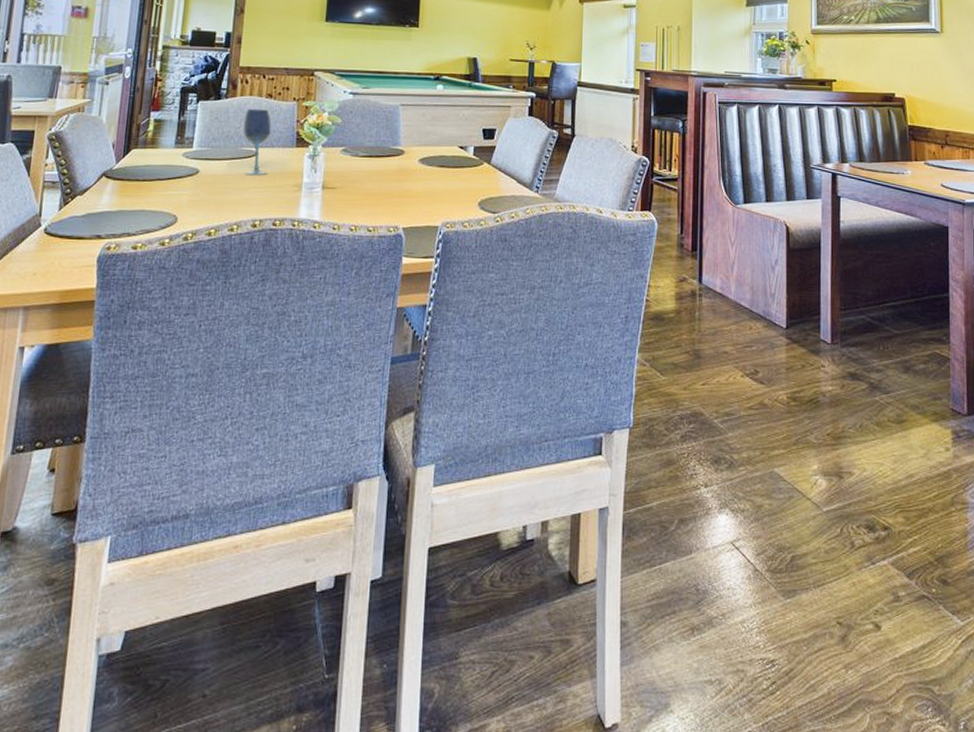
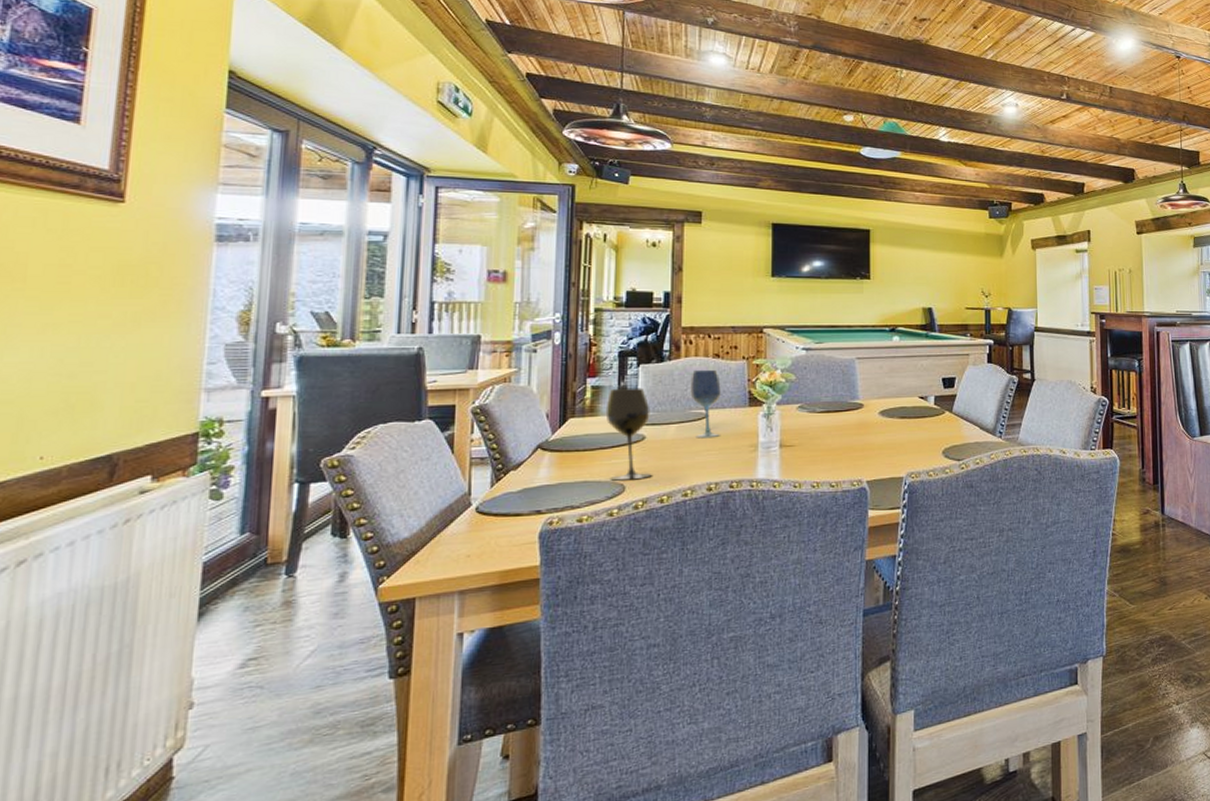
wineglass: none [164,122,206,212] -> present [605,388,652,481]

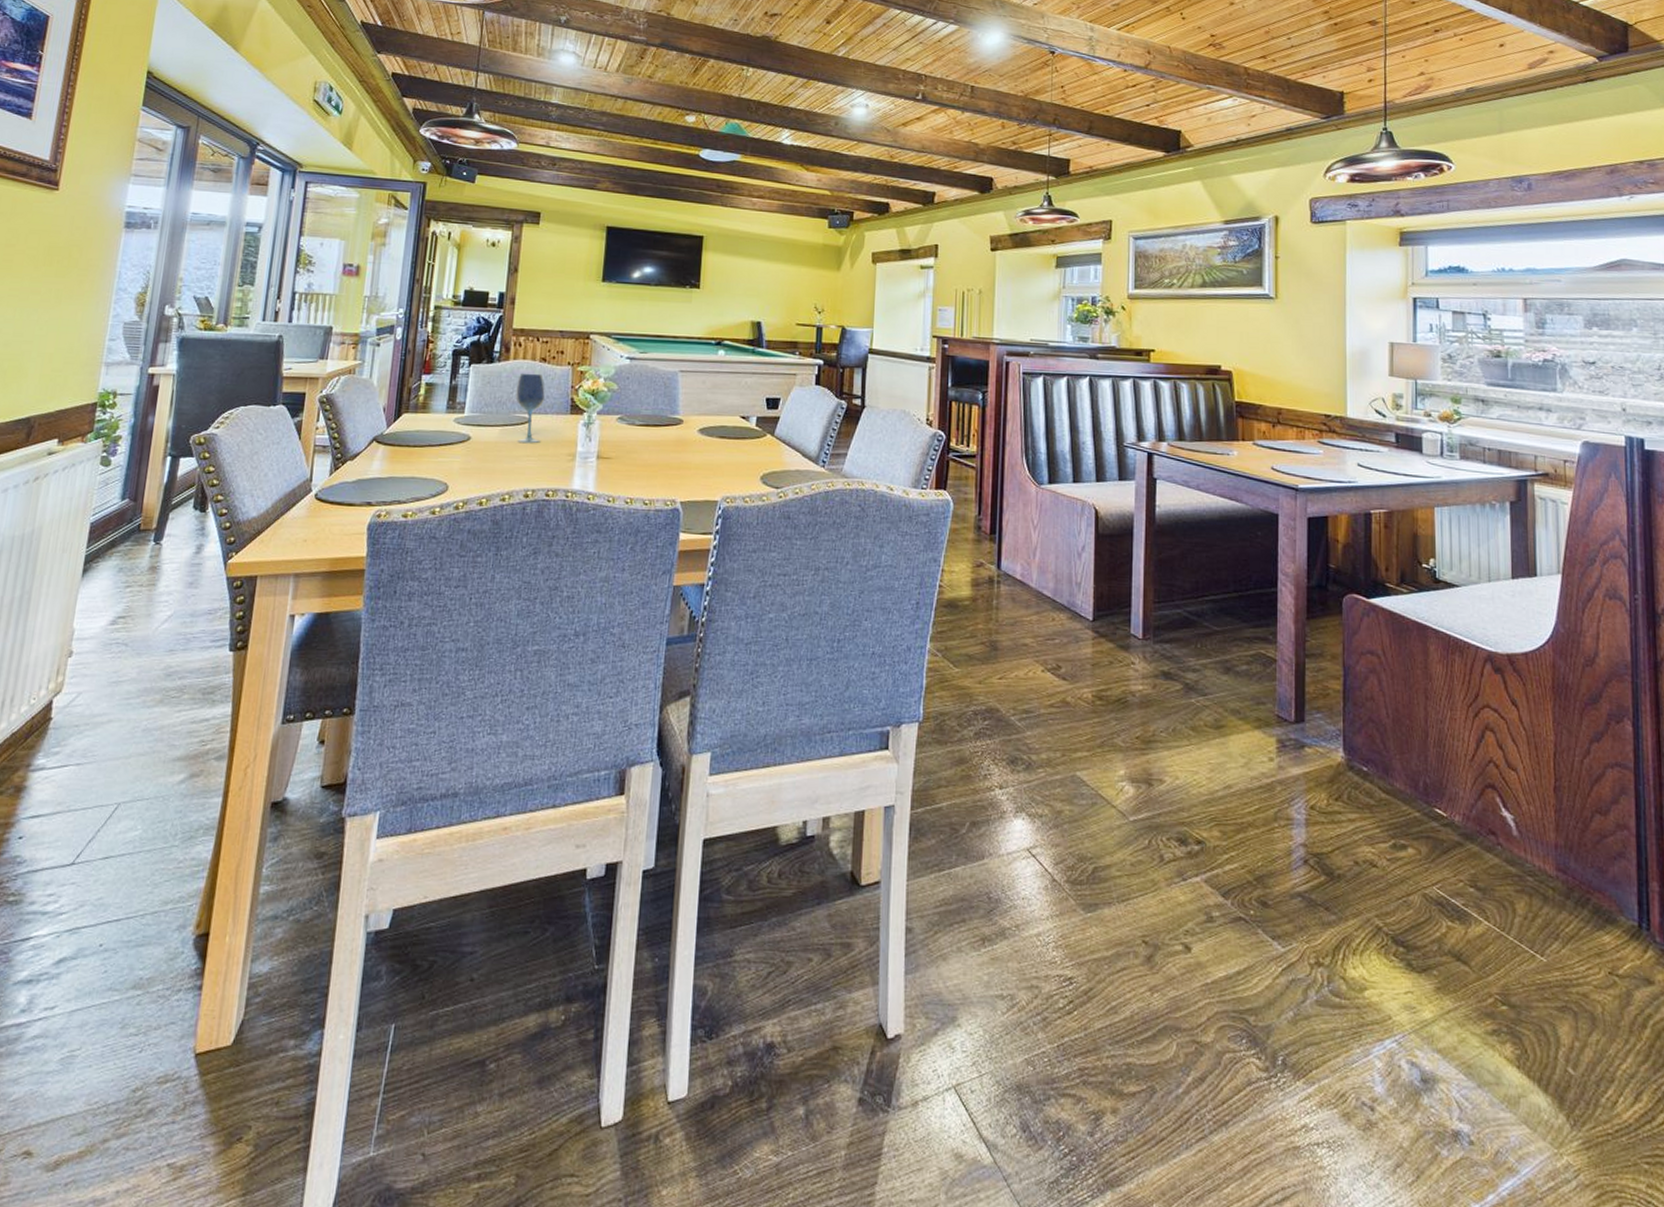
wineglass: present [605,388,652,481] -> none [435,386,478,480]

